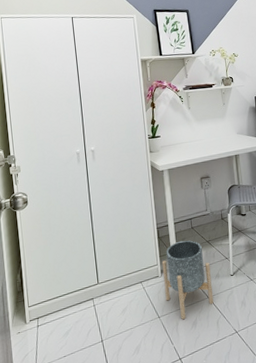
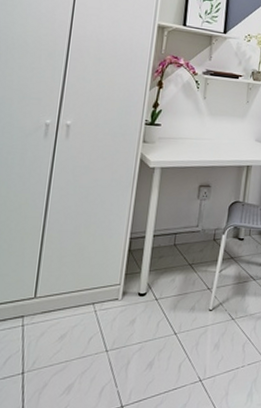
planter: present [162,240,214,319] -> none [120,258,187,357]

